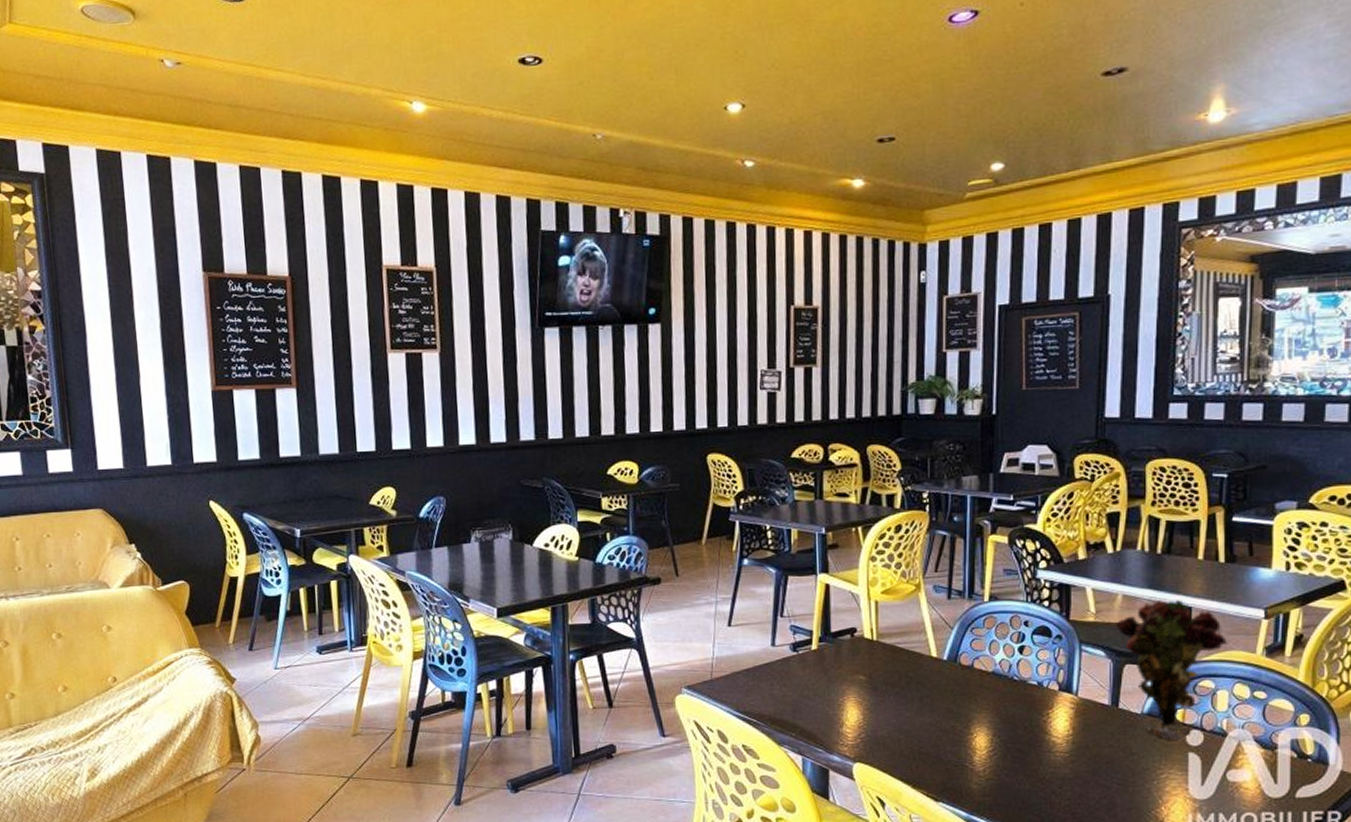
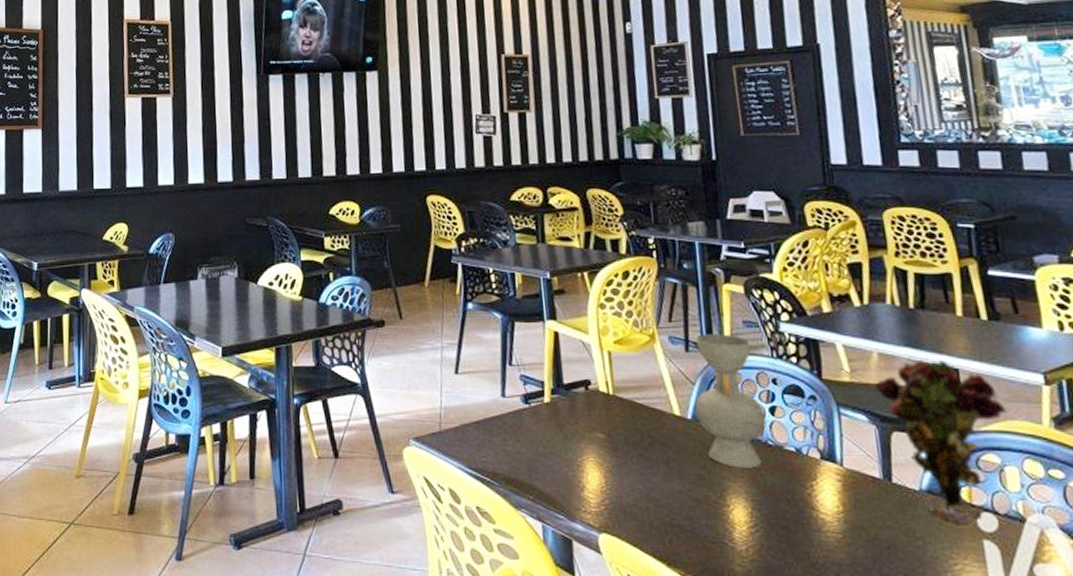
decorative vase: none [951,582,1015,701] -> present [695,334,767,468]

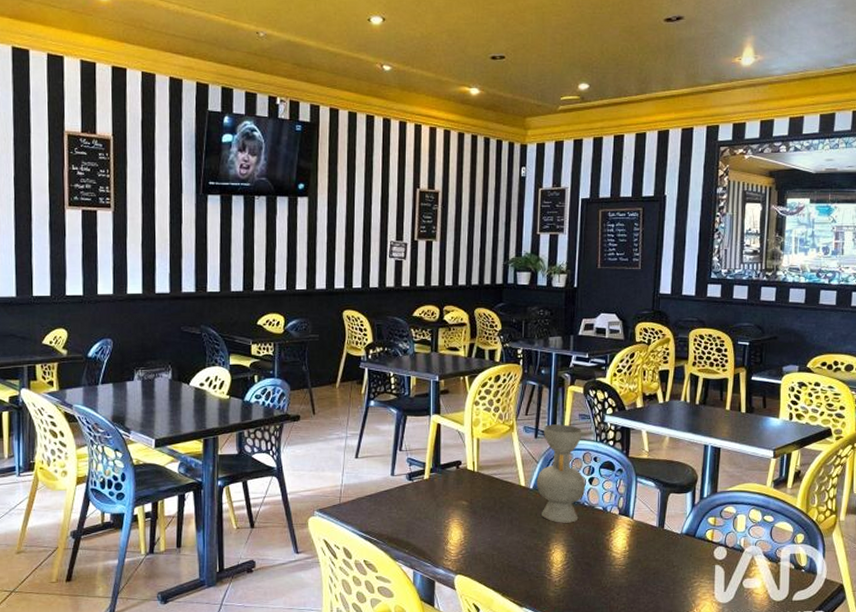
flower: present [875,360,1008,525] -> none [663,442,747,555]

